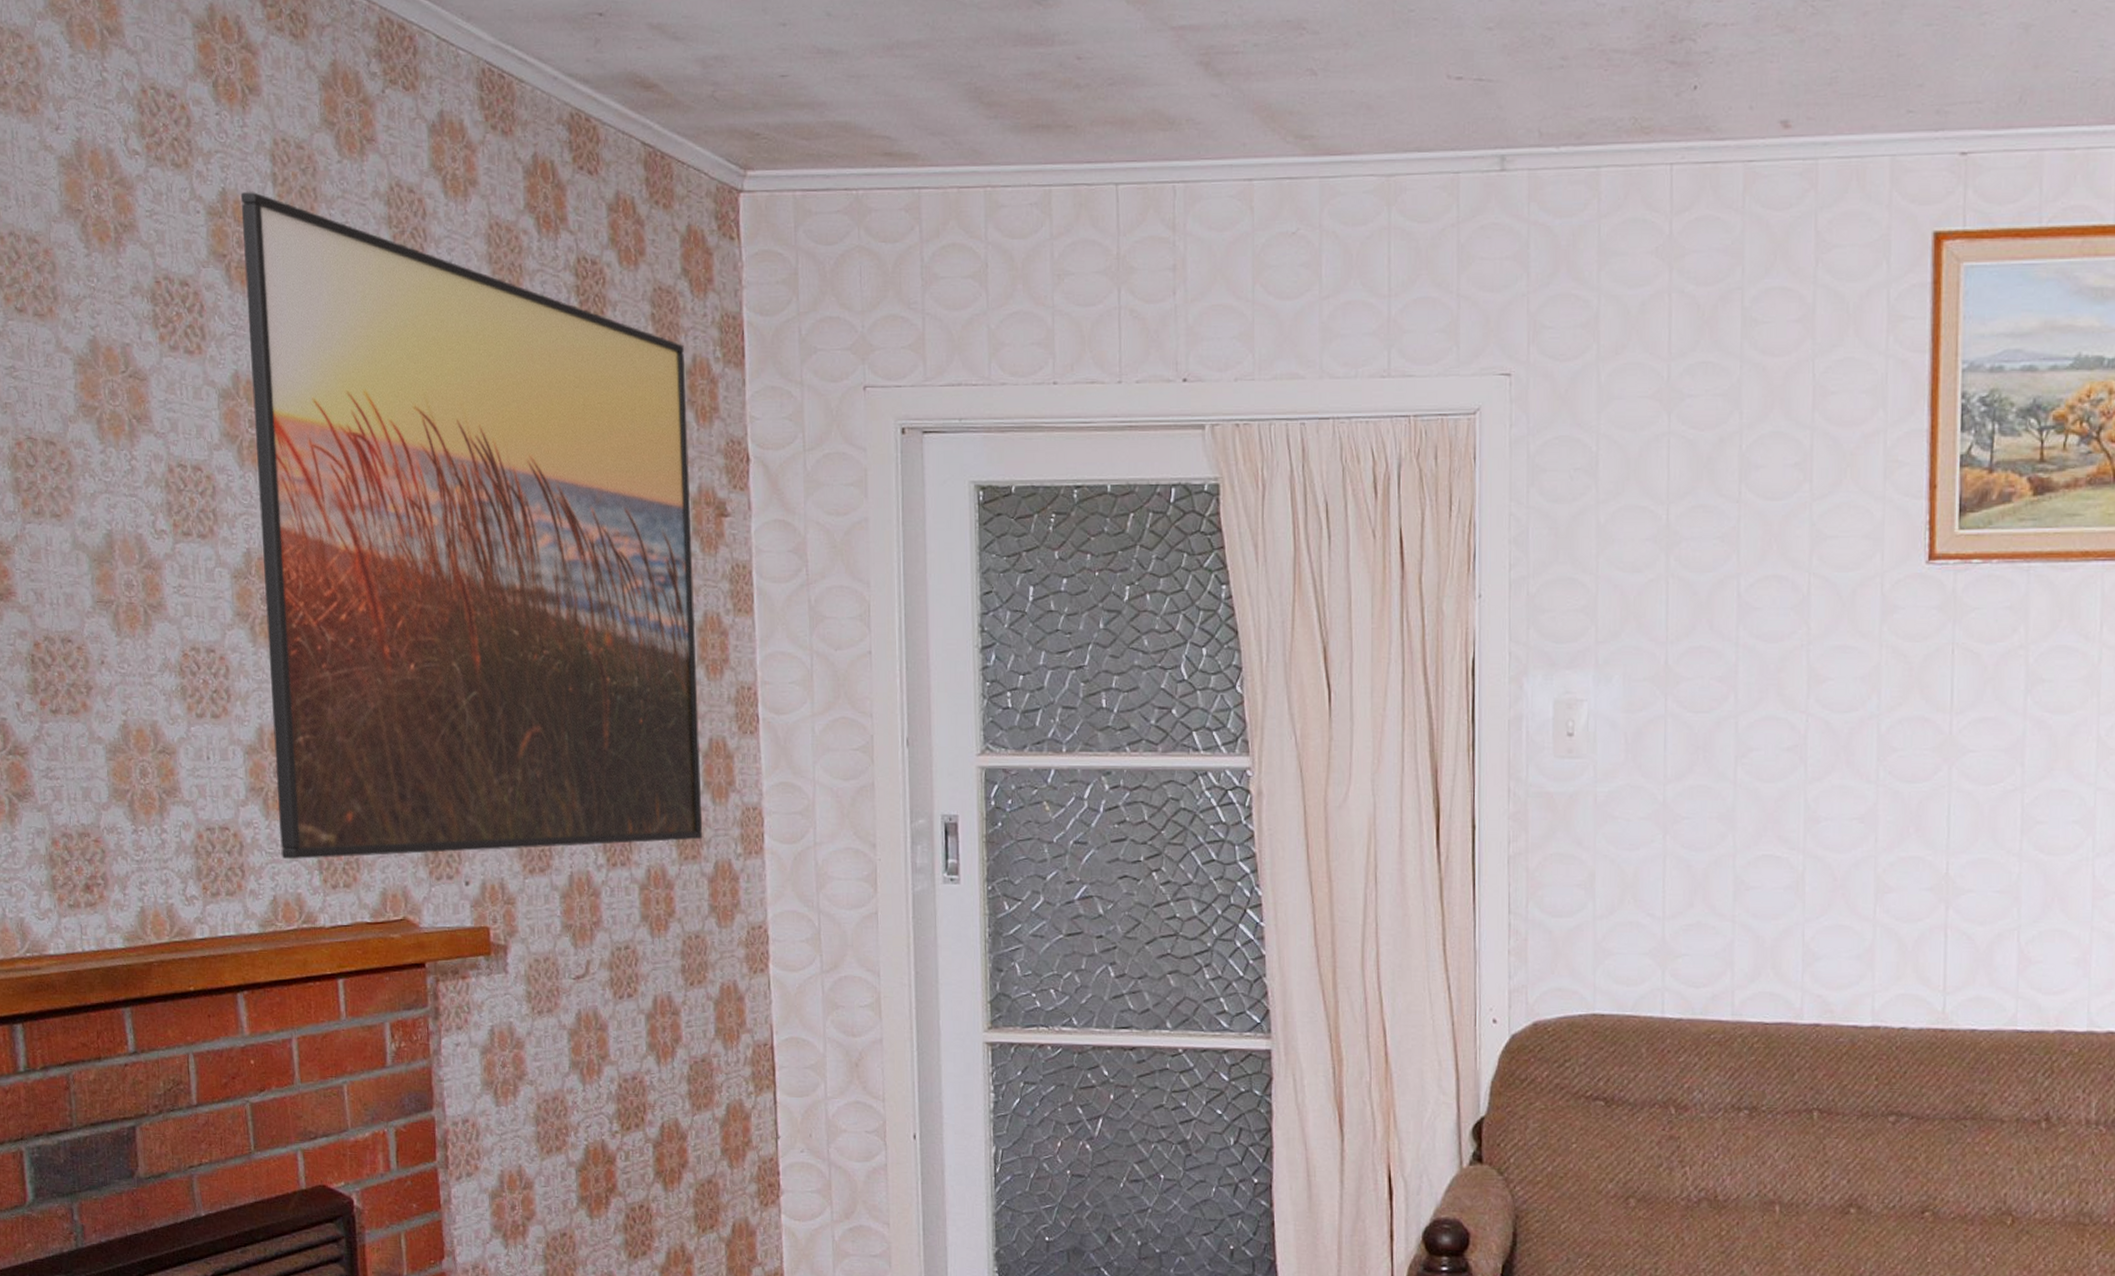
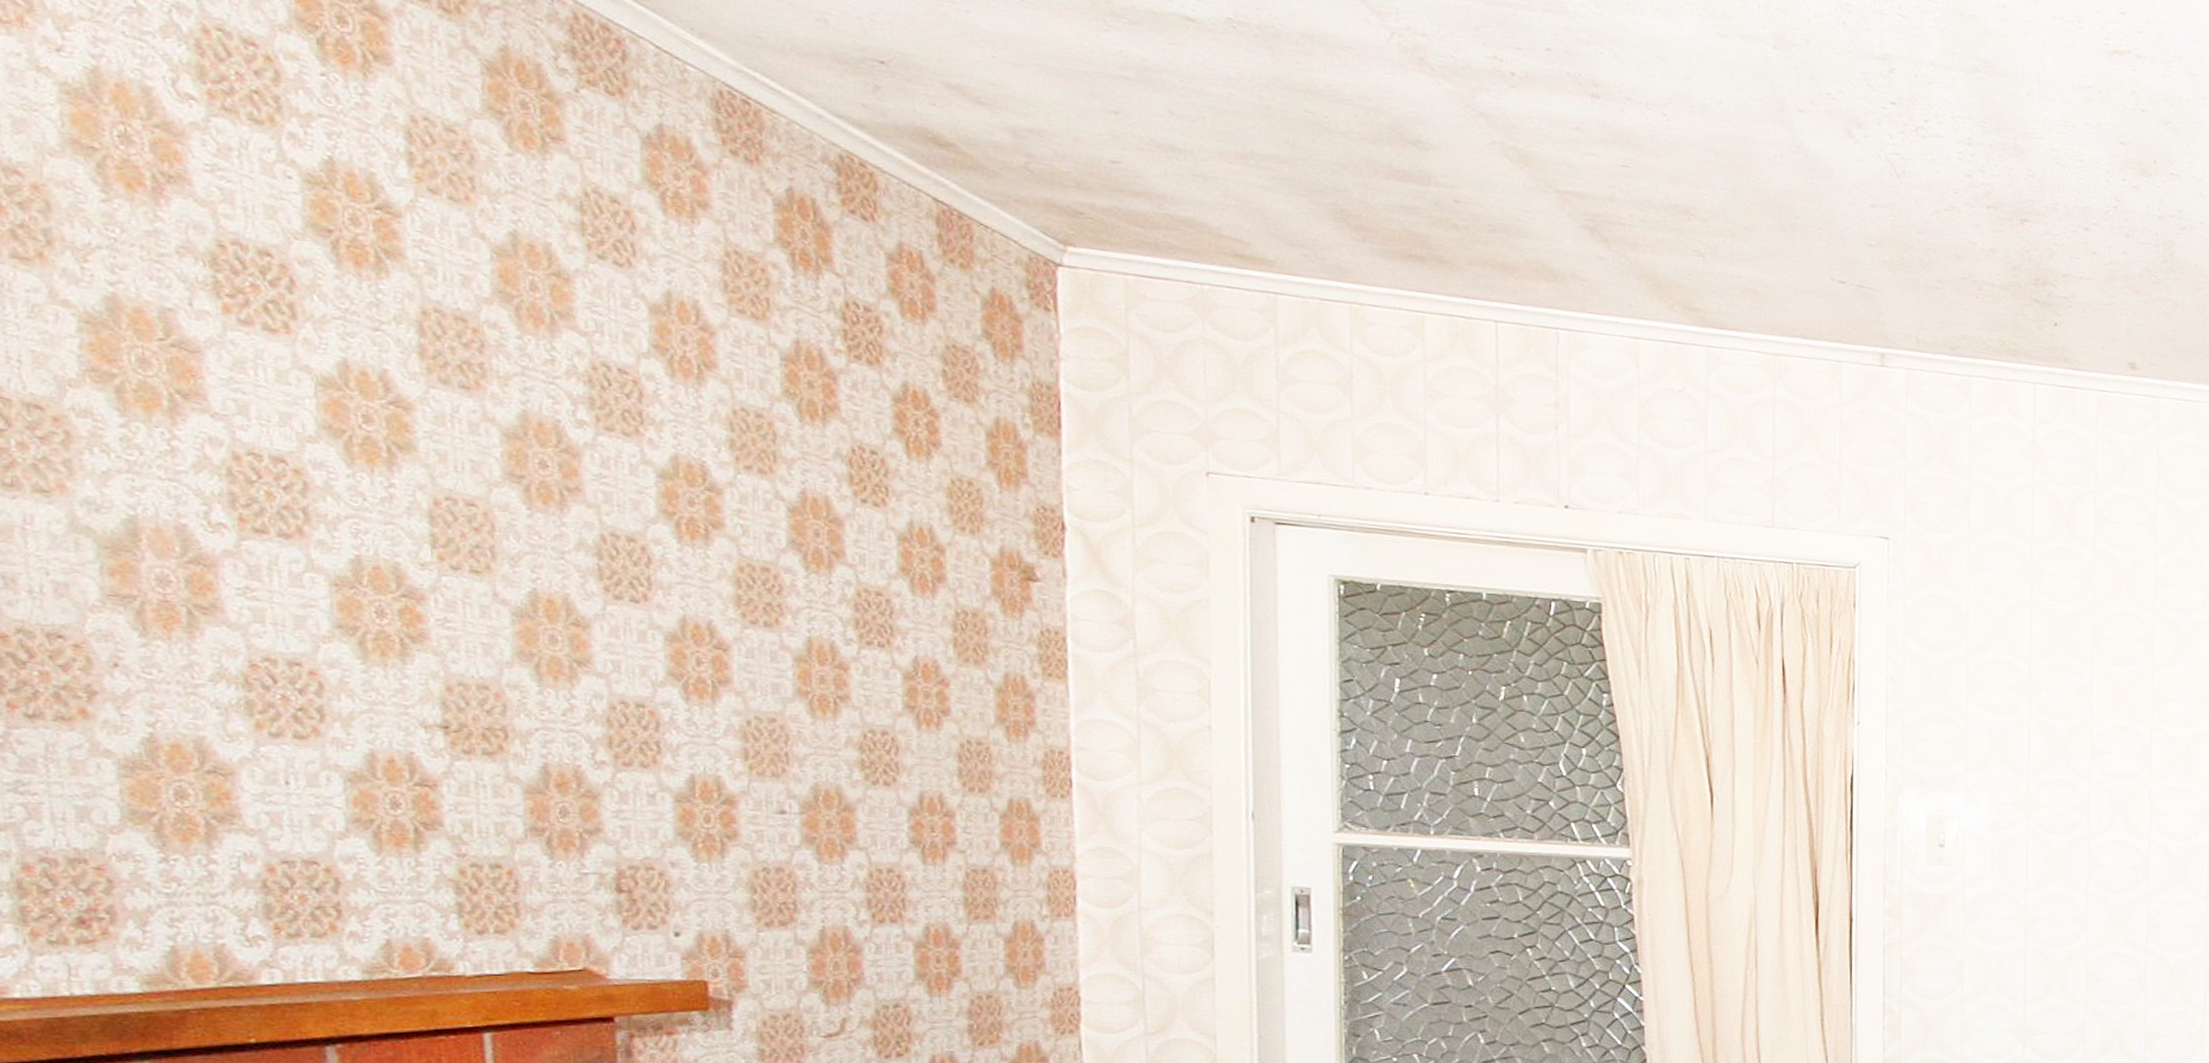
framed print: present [240,191,703,859] -> none [357,165,999,901]

